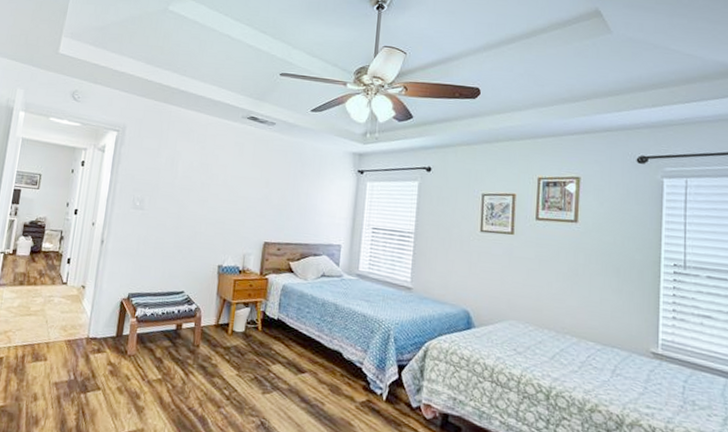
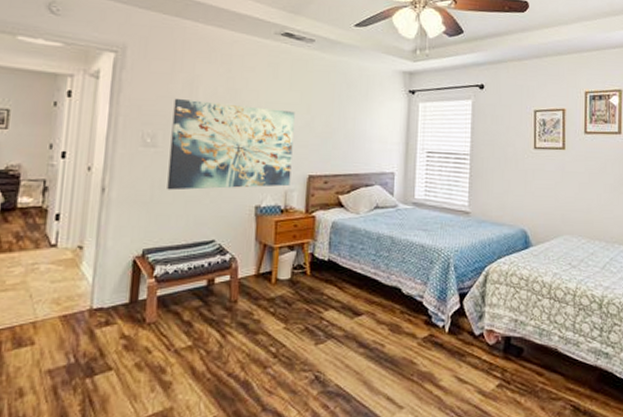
wall art: none [149,171,256,250] -> present [167,99,295,191]

